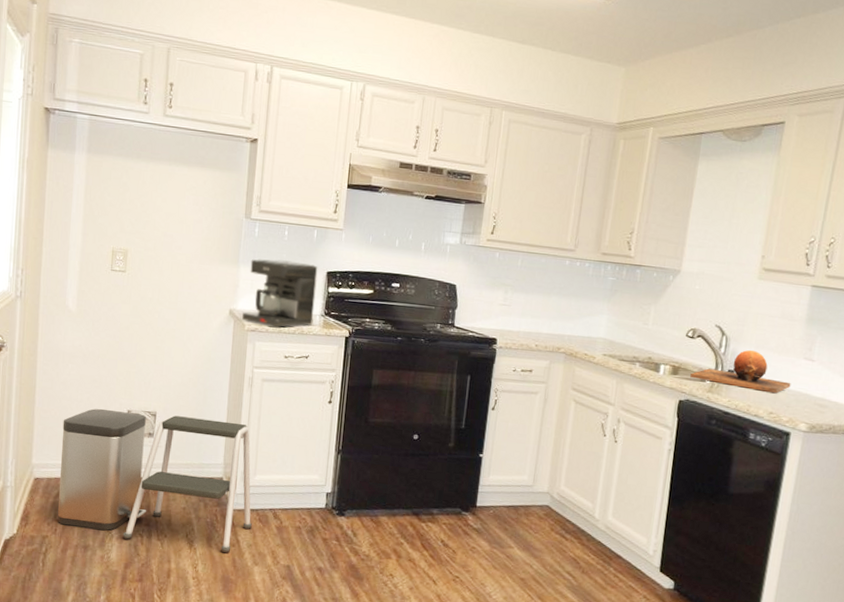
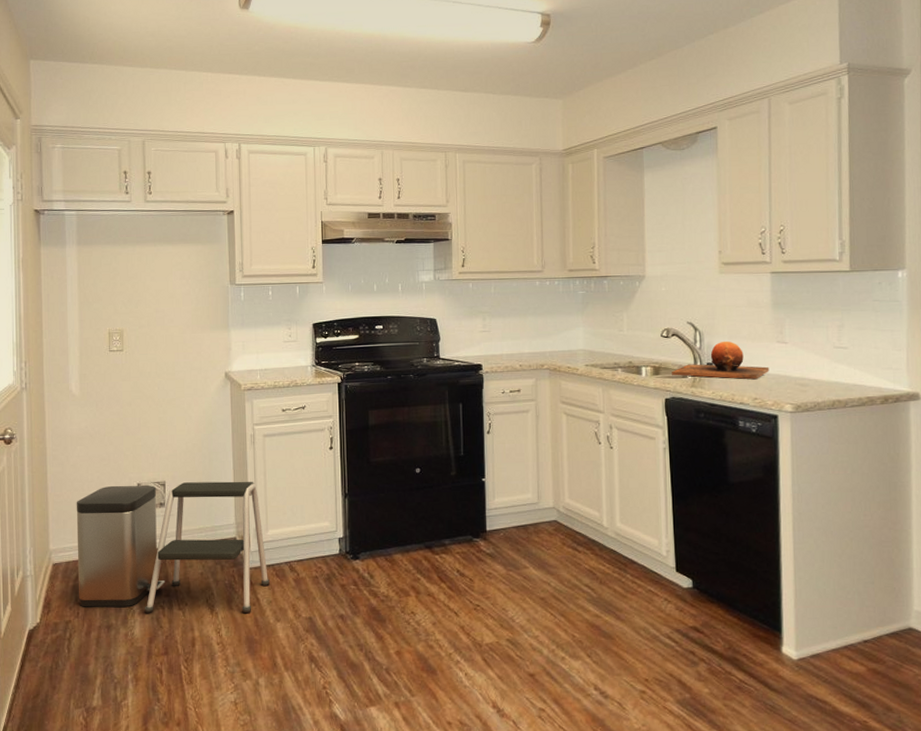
coffee maker: present [242,259,318,328] -> none [238,318,306,383]

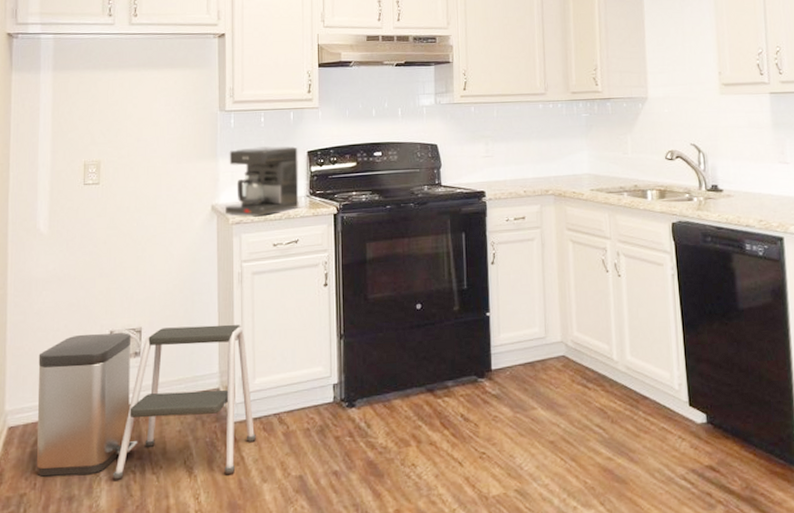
coffee maker: none [238,318,306,383] -> present [226,145,299,216]
chopping board: present [672,340,769,380] -> none [677,162,773,201]

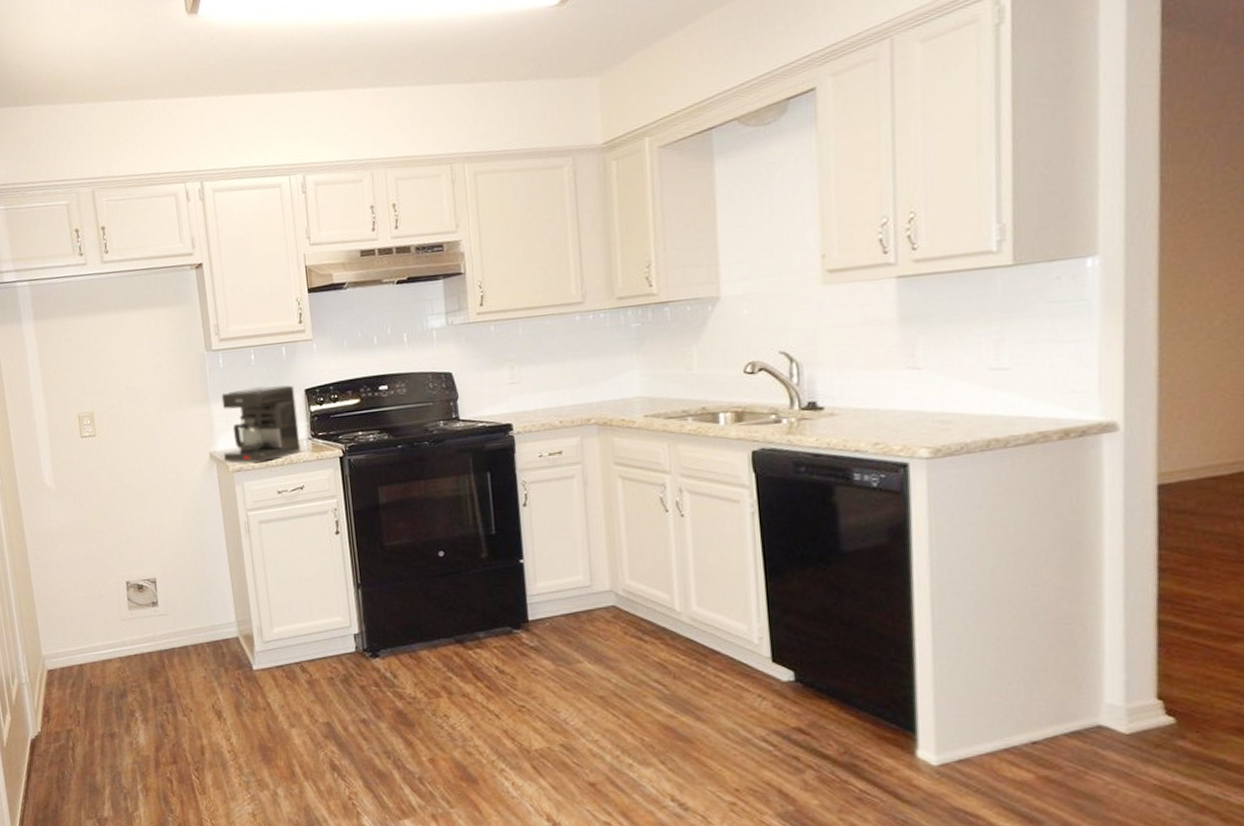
pedal bin: present [36,333,138,477] -> none [64,583,167,715]
step stool: present [112,324,256,480] -> none [146,574,280,720]

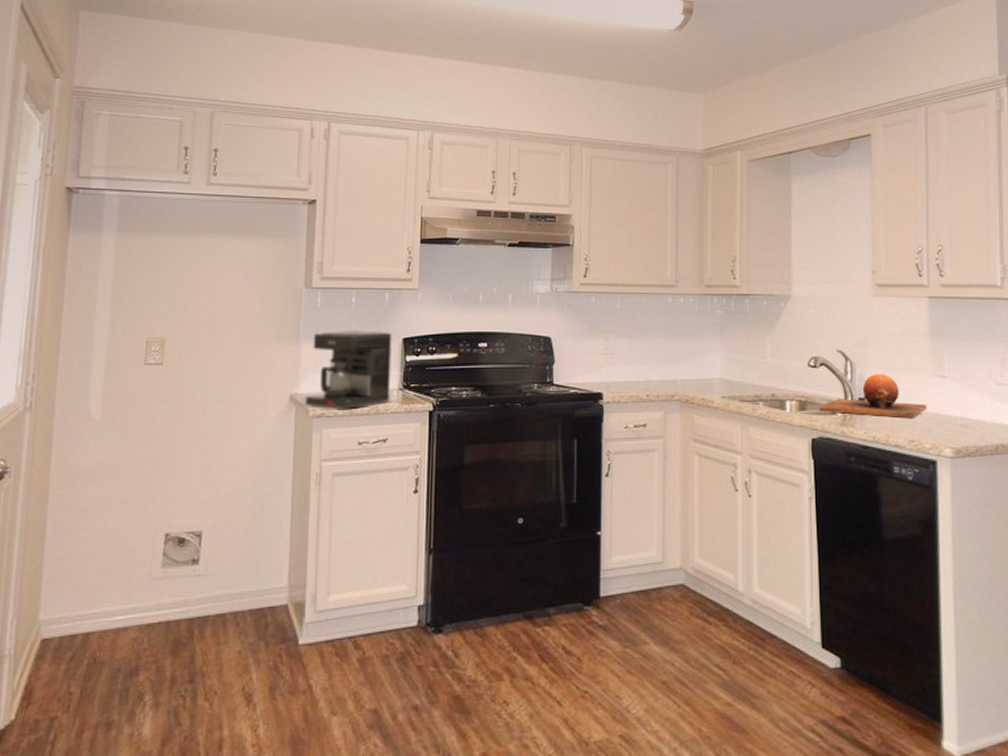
chopping board: none [760,371,896,422] -> present [819,373,927,419]

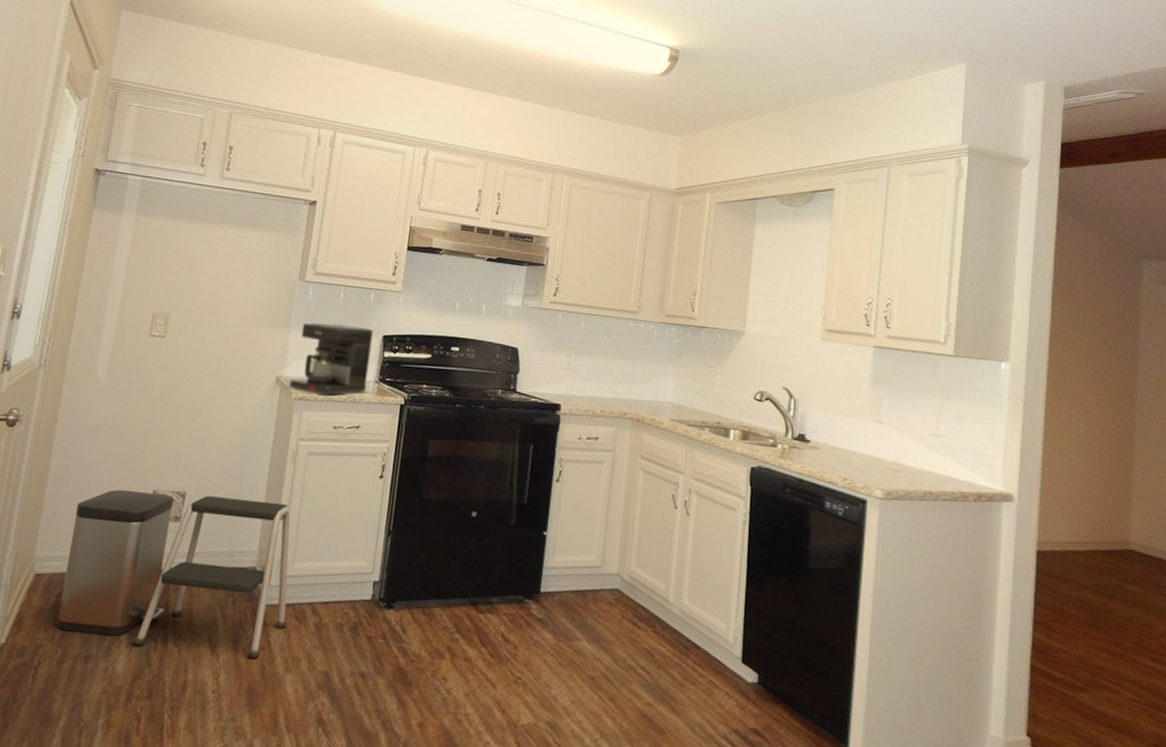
pedal bin: none [71,535,191,699] -> present [57,489,174,636]
step stool: none [158,532,327,705] -> present [133,496,290,659]
chopping board: present [819,373,927,419] -> none [761,412,863,459]

